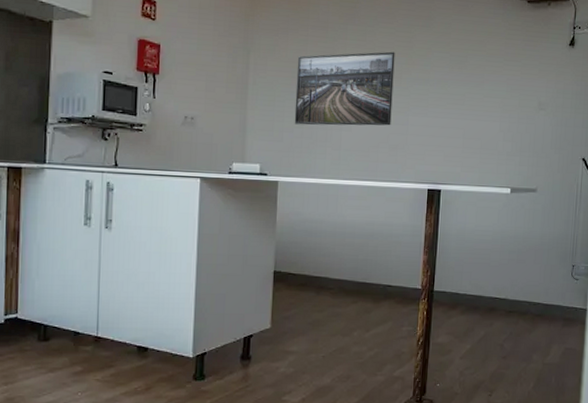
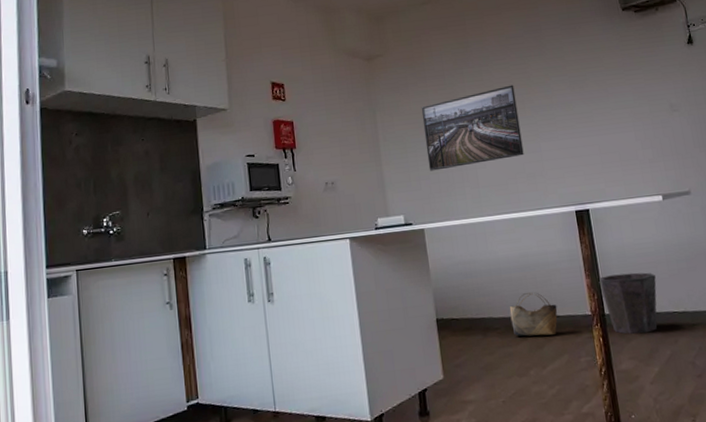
basket: none [345,260,391,303] -> present [509,292,558,337]
waste bin: none [434,255,487,313] -> present [599,272,658,334]

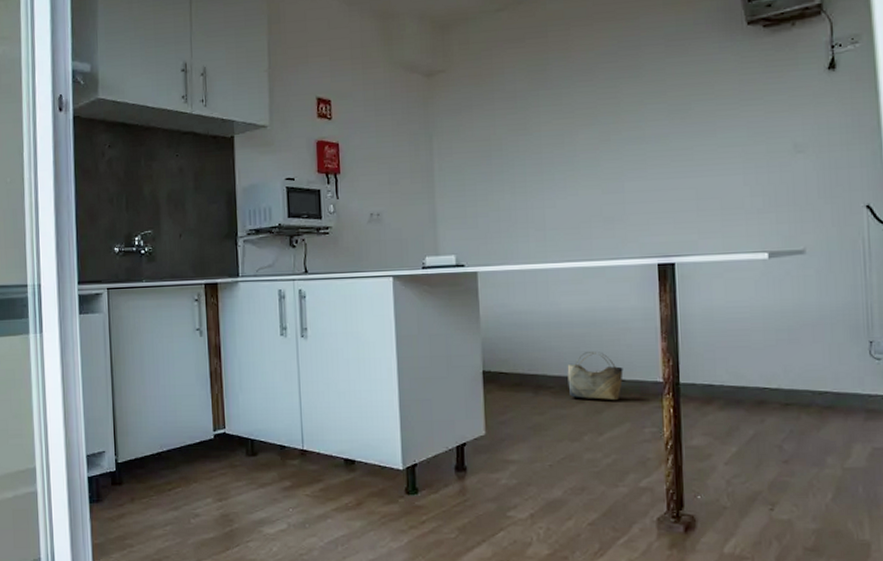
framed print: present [421,85,524,171] -> none [485,111,603,208]
waste bin: present [599,272,658,334] -> none [676,339,747,409]

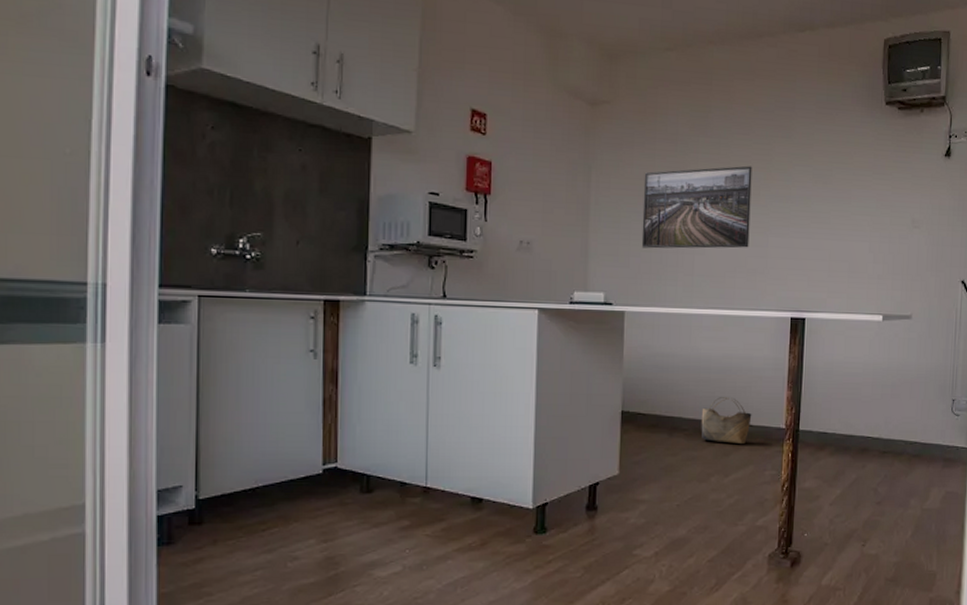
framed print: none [485,111,603,208] -> present [641,165,752,249]

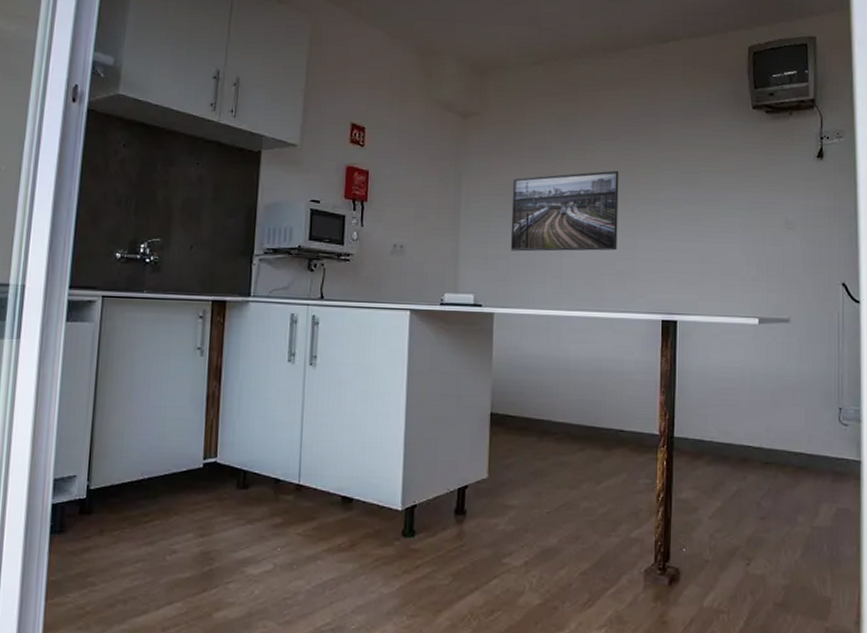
basket: present [701,397,752,445] -> none [571,400,624,451]

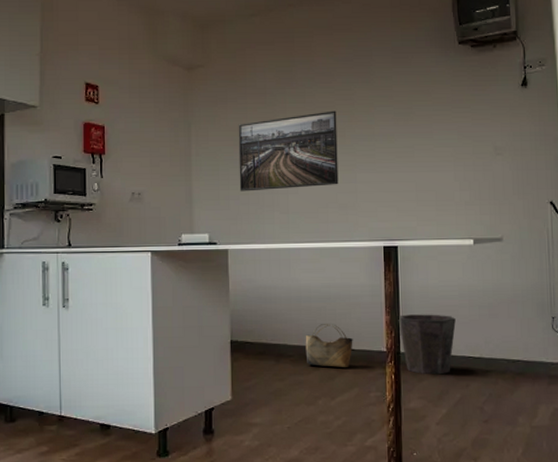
basket: none [571,400,624,451] -> present [305,324,353,369]
waste bin: none [673,395,735,464] -> present [398,314,456,375]

